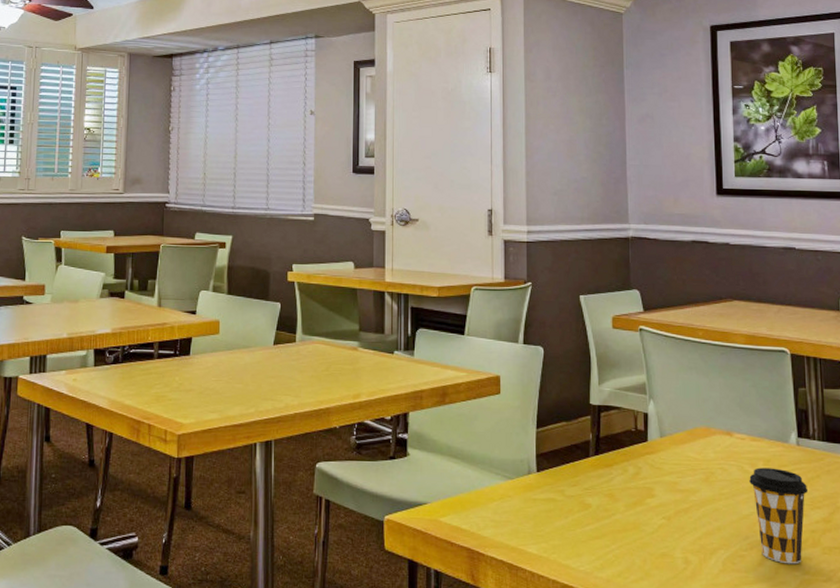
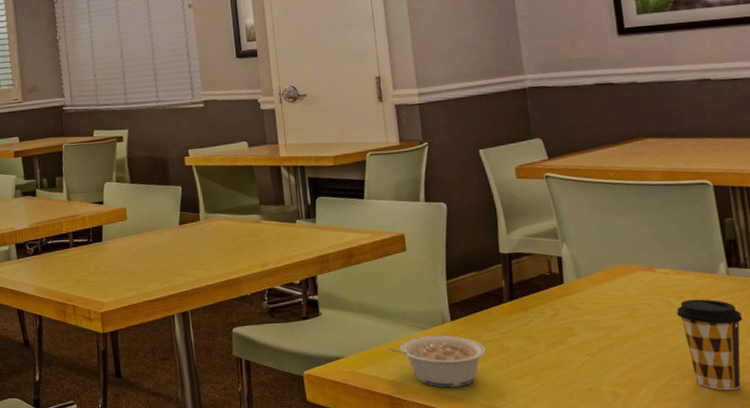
legume: none [471,486,568,544] -> present [386,335,486,388]

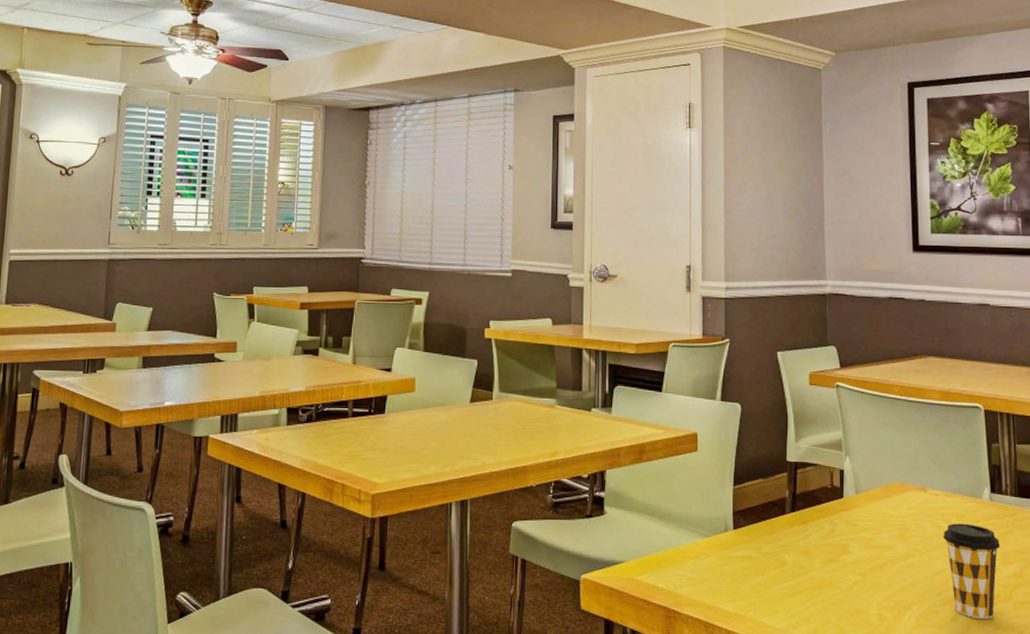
legume: present [386,335,486,388] -> none [667,544,764,602]

